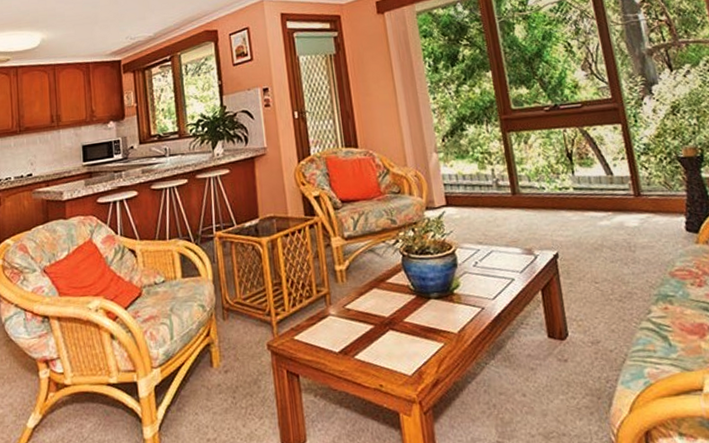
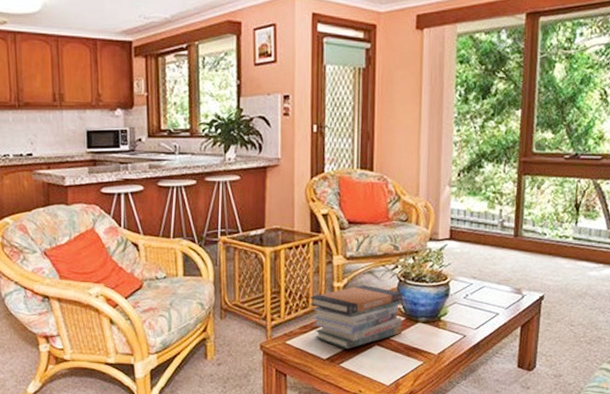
book stack: none [313,264,415,338] -> present [310,285,403,349]

